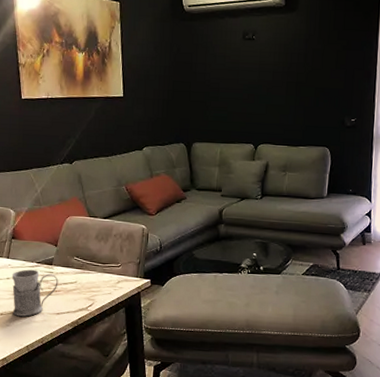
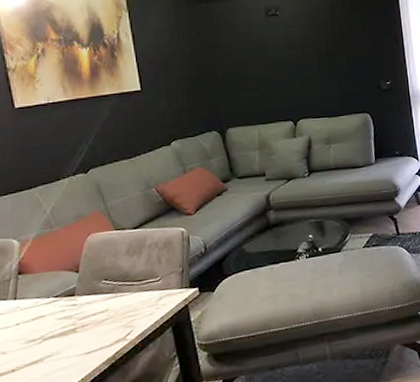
mug: present [11,269,59,317] -> none [22,306,85,369]

